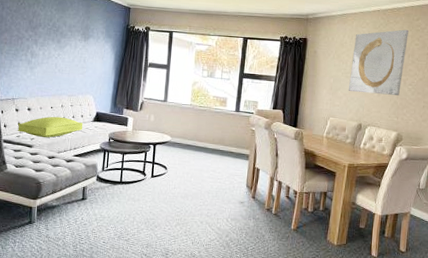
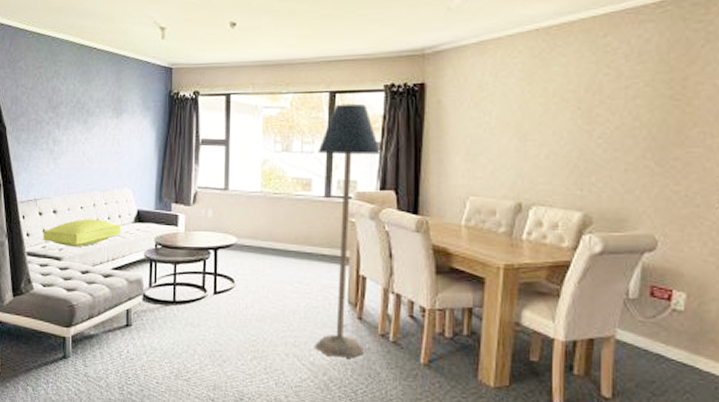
floor lamp: none [221,47,275,225] -> present [315,103,381,358]
wall art: present [348,29,409,96] -> none [495,53,590,156]

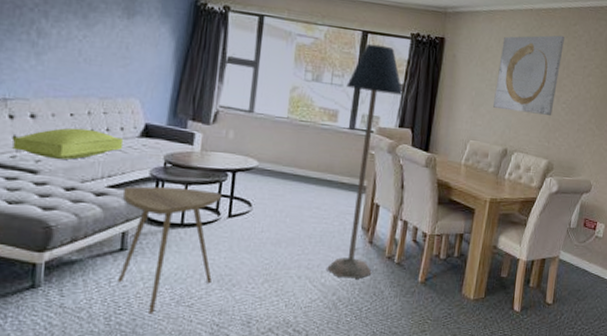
side table: none [124,267,206,386] -> present [117,186,221,314]
wall art: none [495,53,590,156] -> present [492,35,565,116]

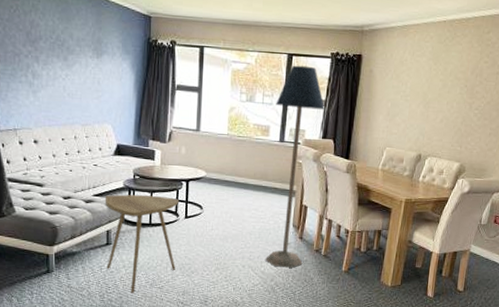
cushion: present [11,127,124,160] -> none [23,149,102,175]
wall art: present [492,35,565,116] -> none [407,44,478,122]

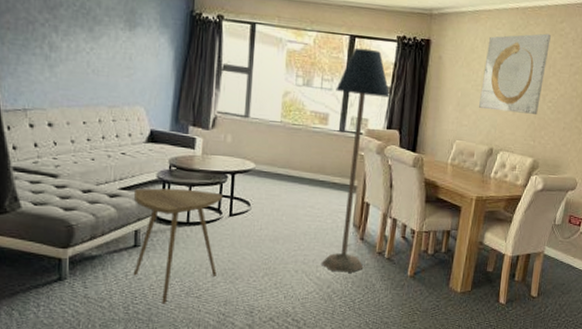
wall art: none [407,44,478,122] -> present [478,33,551,114]

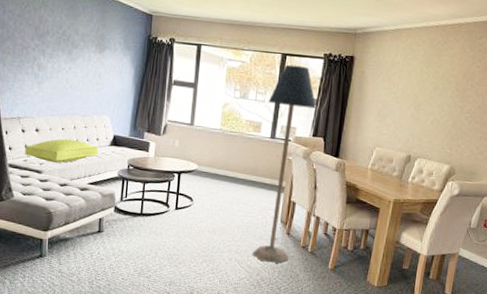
cushion: none [33,135,132,164] -> present [24,138,99,163]
side table: present [133,188,222,304] -> none [97,184,170,282]
wall art: present [478,33,551,114] -> none [397,49,470,124]

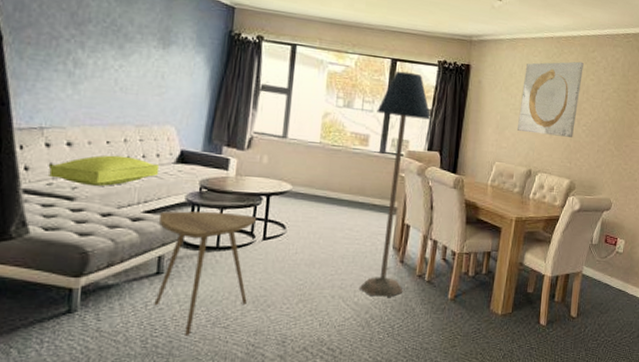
side table: none [97,184,170,282] -> present [154,211,256,336]
wall art: none [397,49,470,124] -> present [516,61,584,138]

